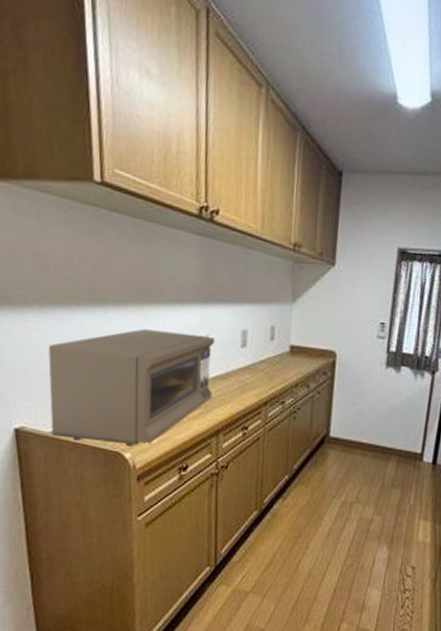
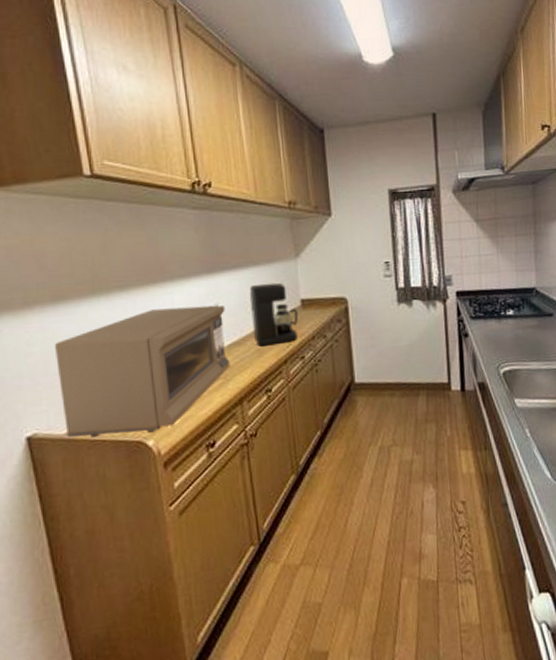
coffee maker: none [238,322,286,385] -> present [250,282,299,346]

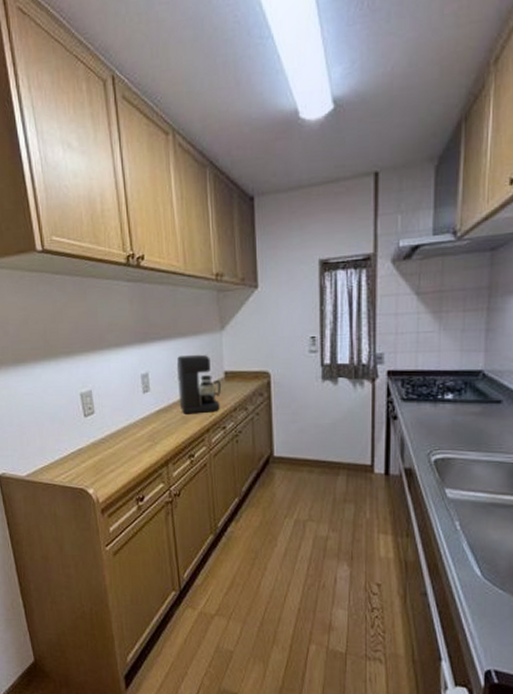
microwave: present [55,305,230,438] -> none [17,373,158,483]

